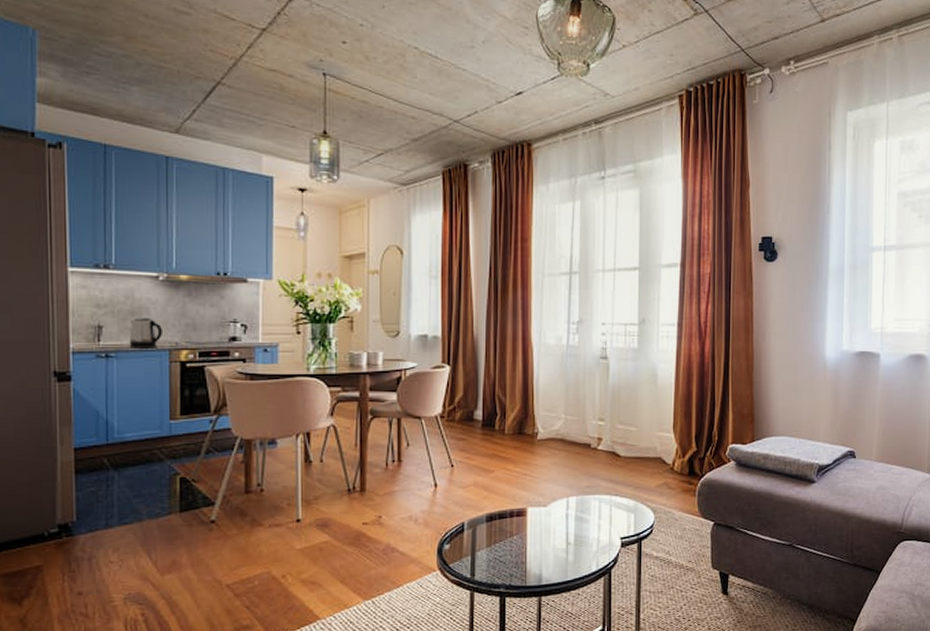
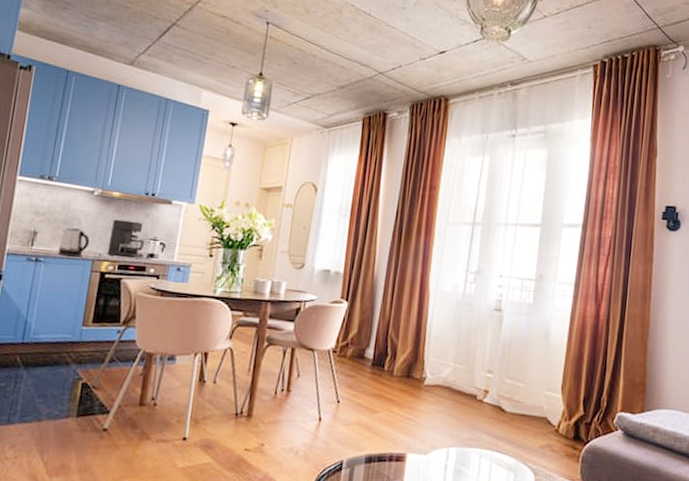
coffee maker: none [184,304,224,344] -> present [107,219,144,259]

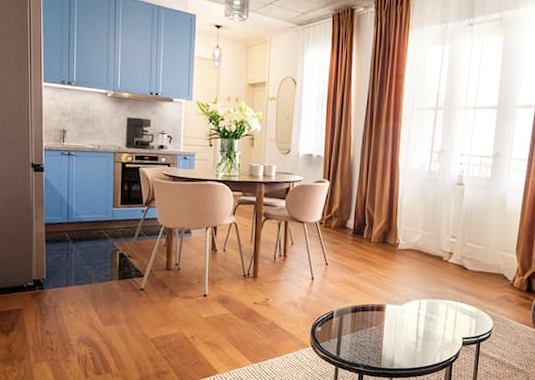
kettle: present [57,227,90,257] -> none [85,126,109,151]

